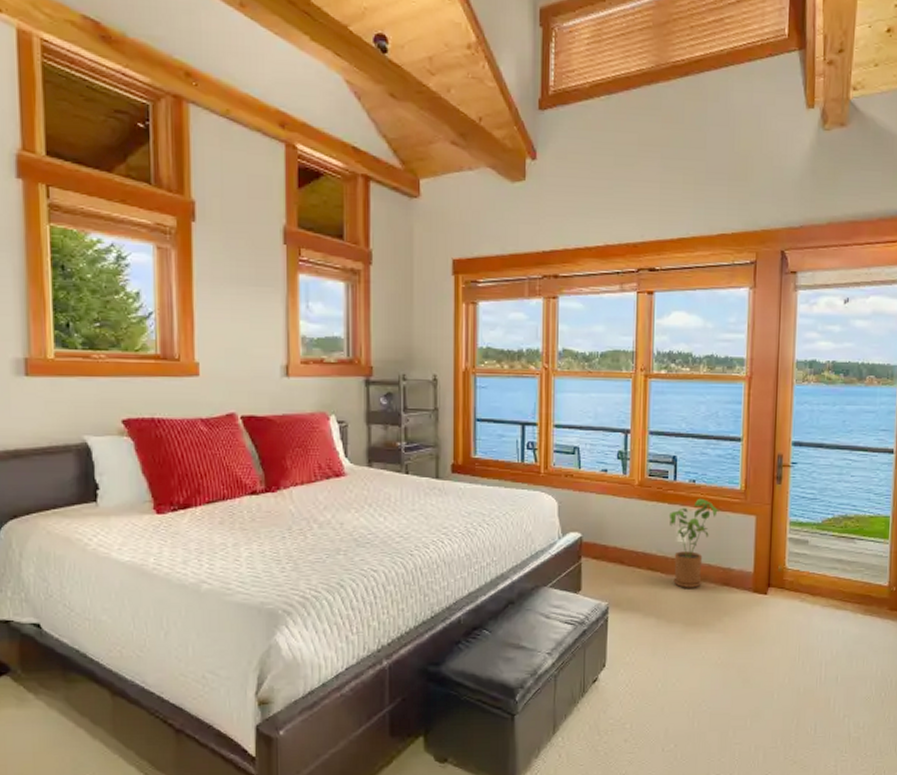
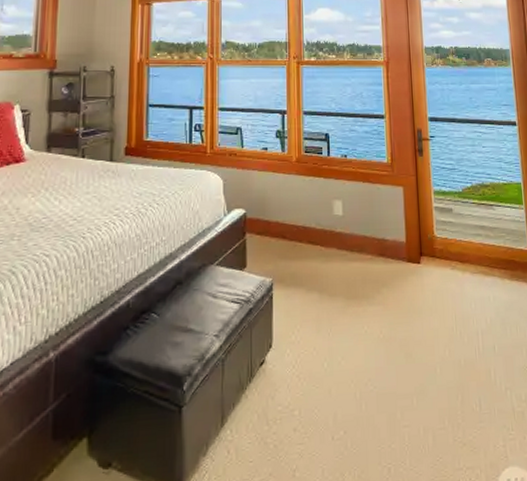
house plant: present [668,498,722,588] -> none [325,171,372,261]

